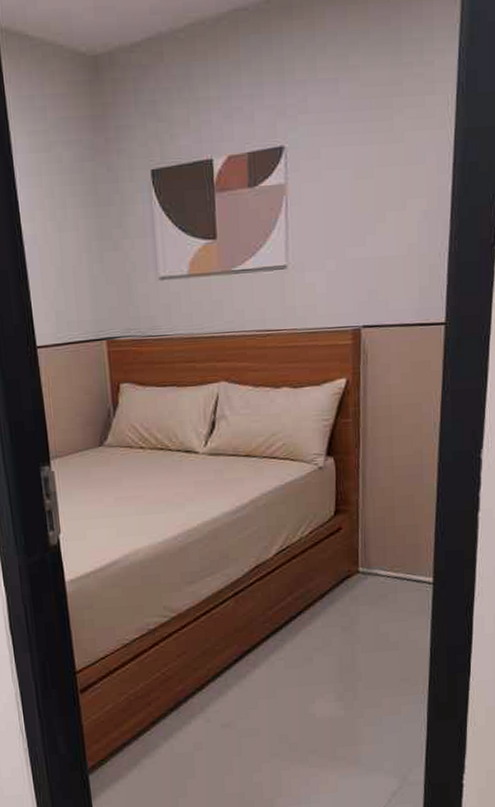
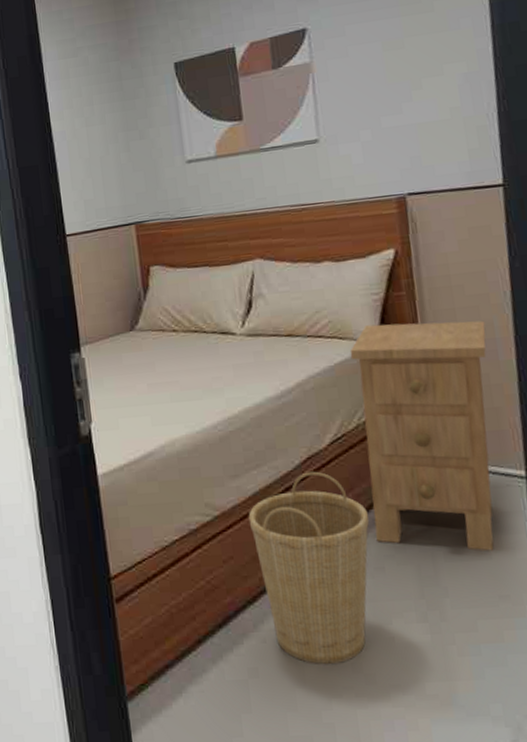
basket: none [201,578,304,738] -> present [248,471,369,665]
nightstand: none [299,448,416,643] -> present [349,320,494,551]

